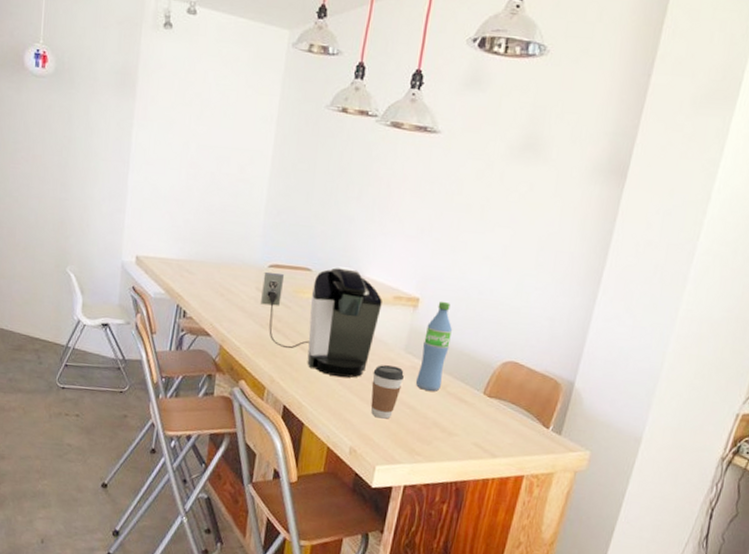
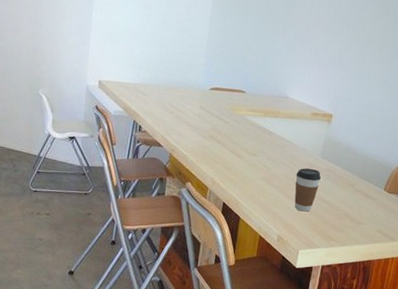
coffee maker: present [261,266,382,378] -> none [204,89,303,179]
water bottle: present [415,301,453,391] -> none [330,116,359,189]

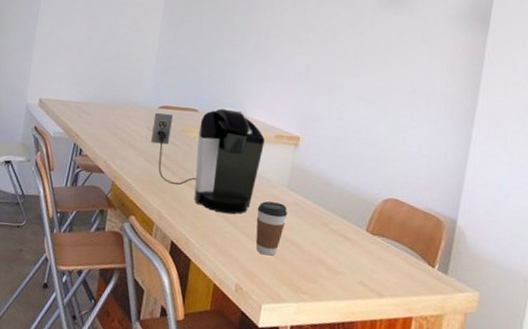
coffee maker: none [204,89,303,179] -> present [151,107,265,214]

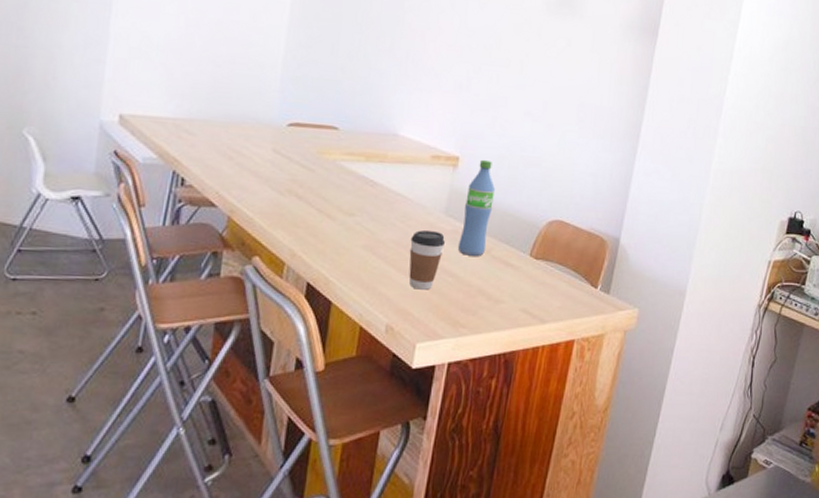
coffee maker: present [151,107,265,214] -> none [278,124,419,247]
water bottle: none [299,139,333,228] -> present [457,159,496,256]

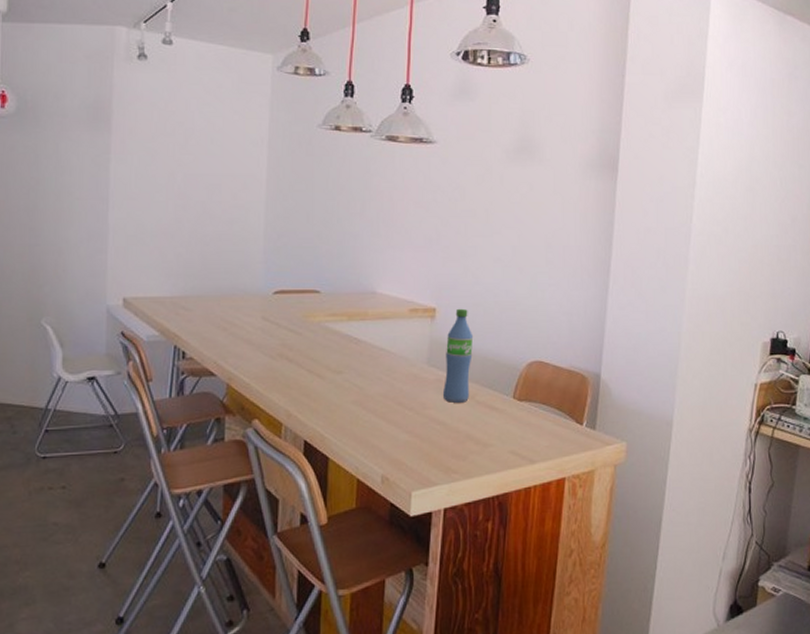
coffee cup: present [409,230,445,290] -> none [397,382,430,439]

